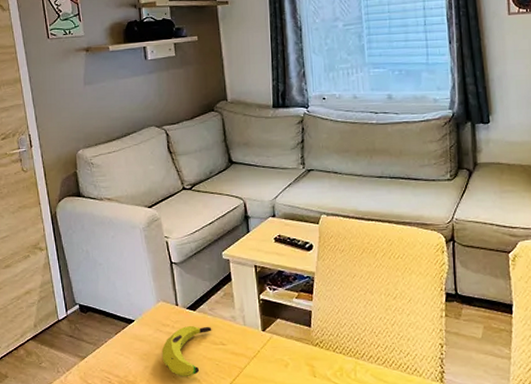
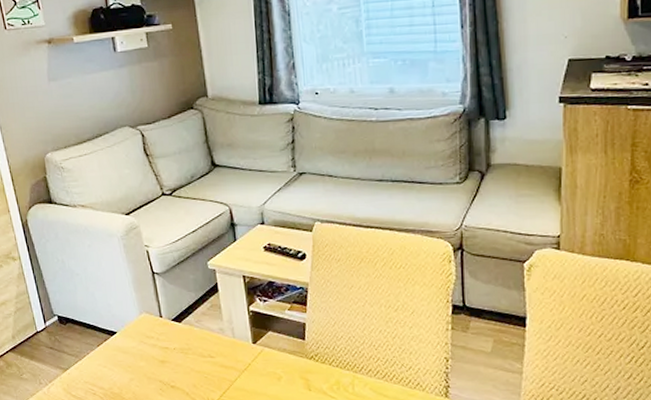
banana: present [161,326,212,377] -> none [147,338,199,390]

